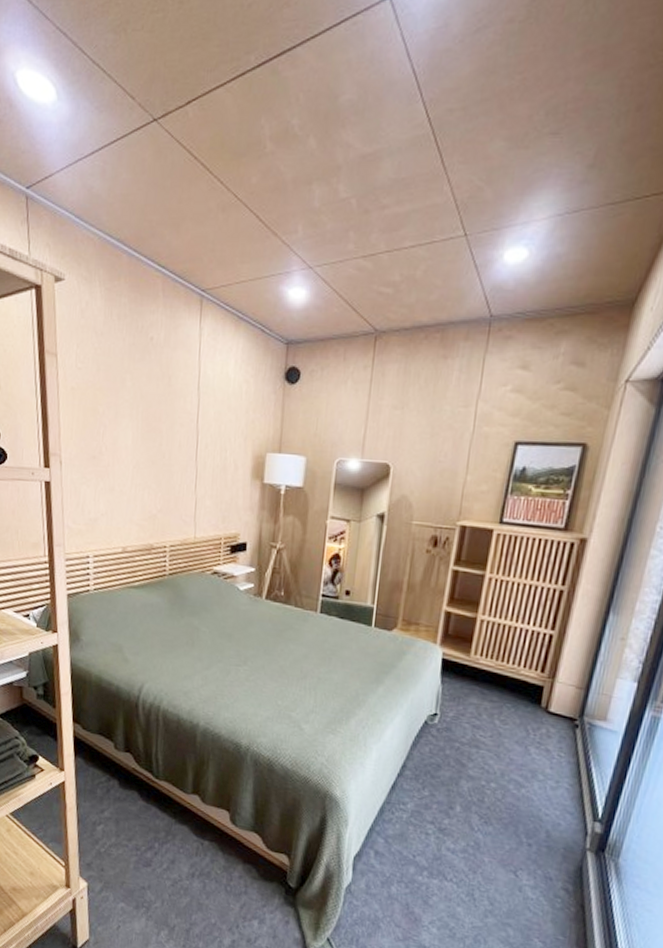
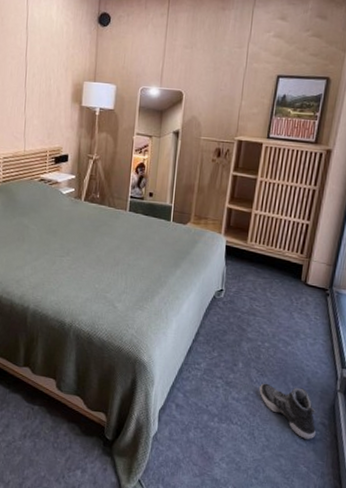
sneaker: none [482,833,557,908] -> present [259,383,316,439]

